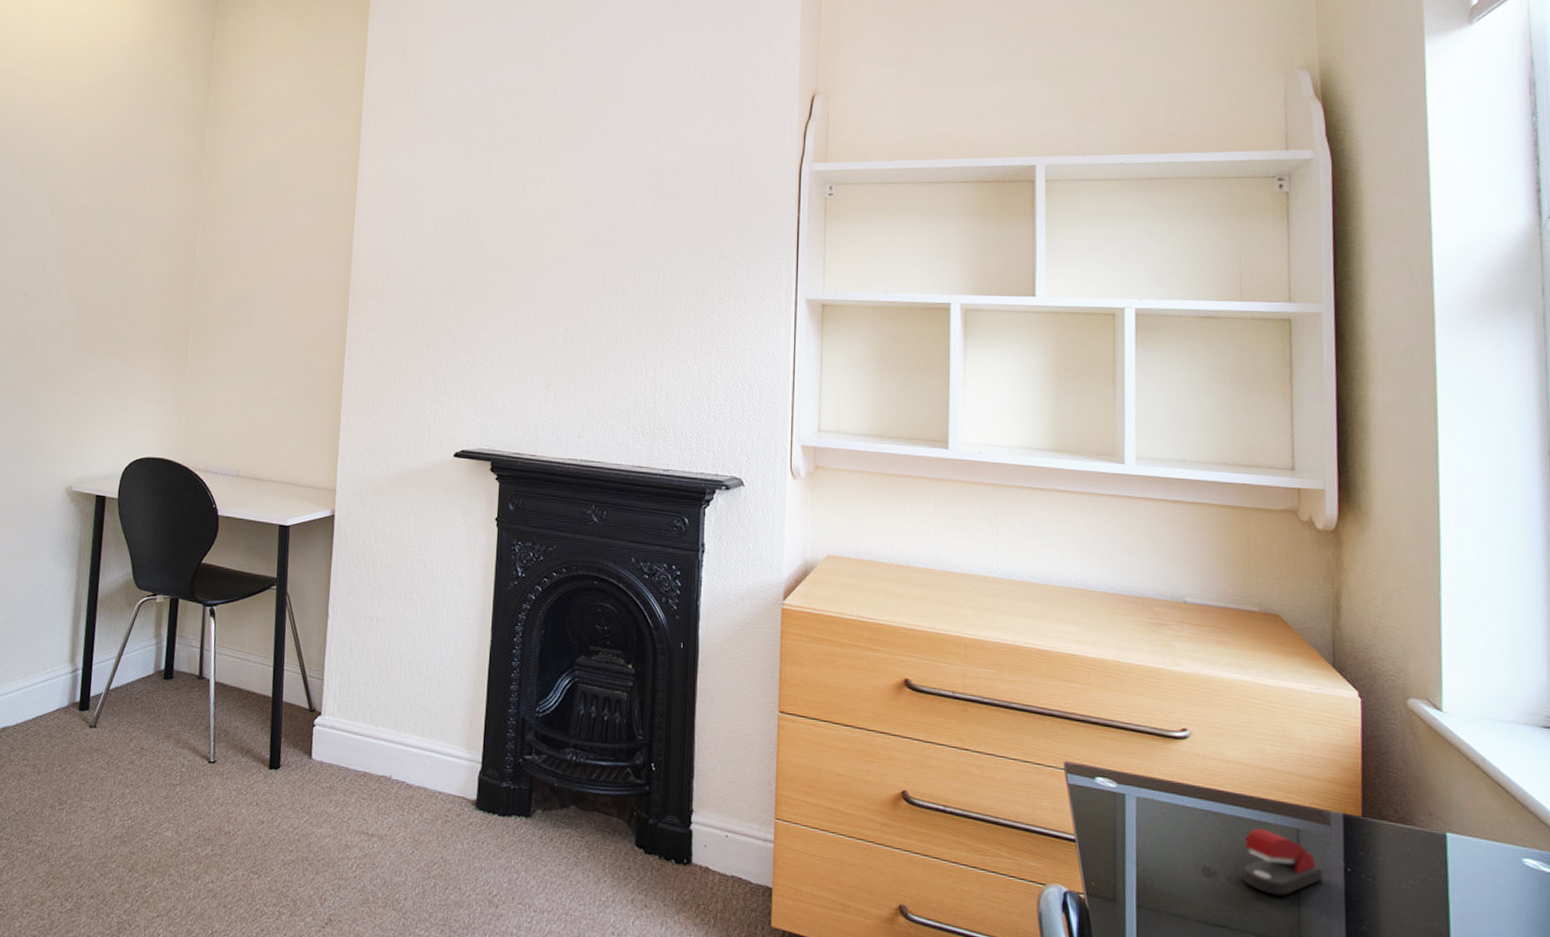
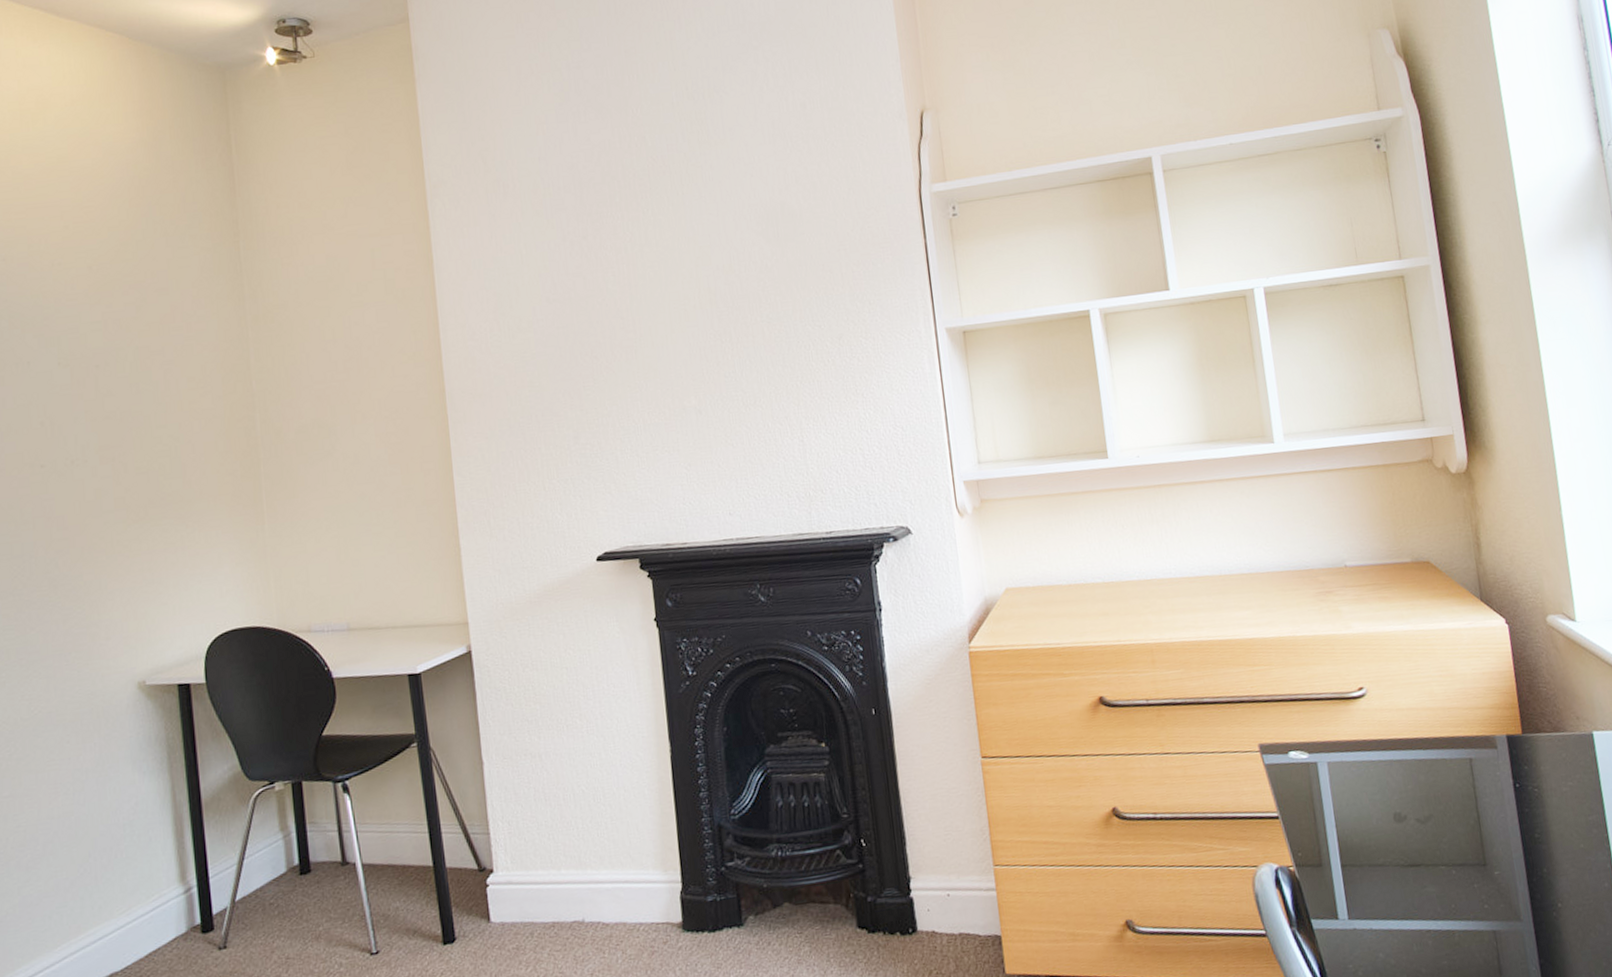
stapler: present [1243,828,1323,896] -> none [1427,765,1497,825]

